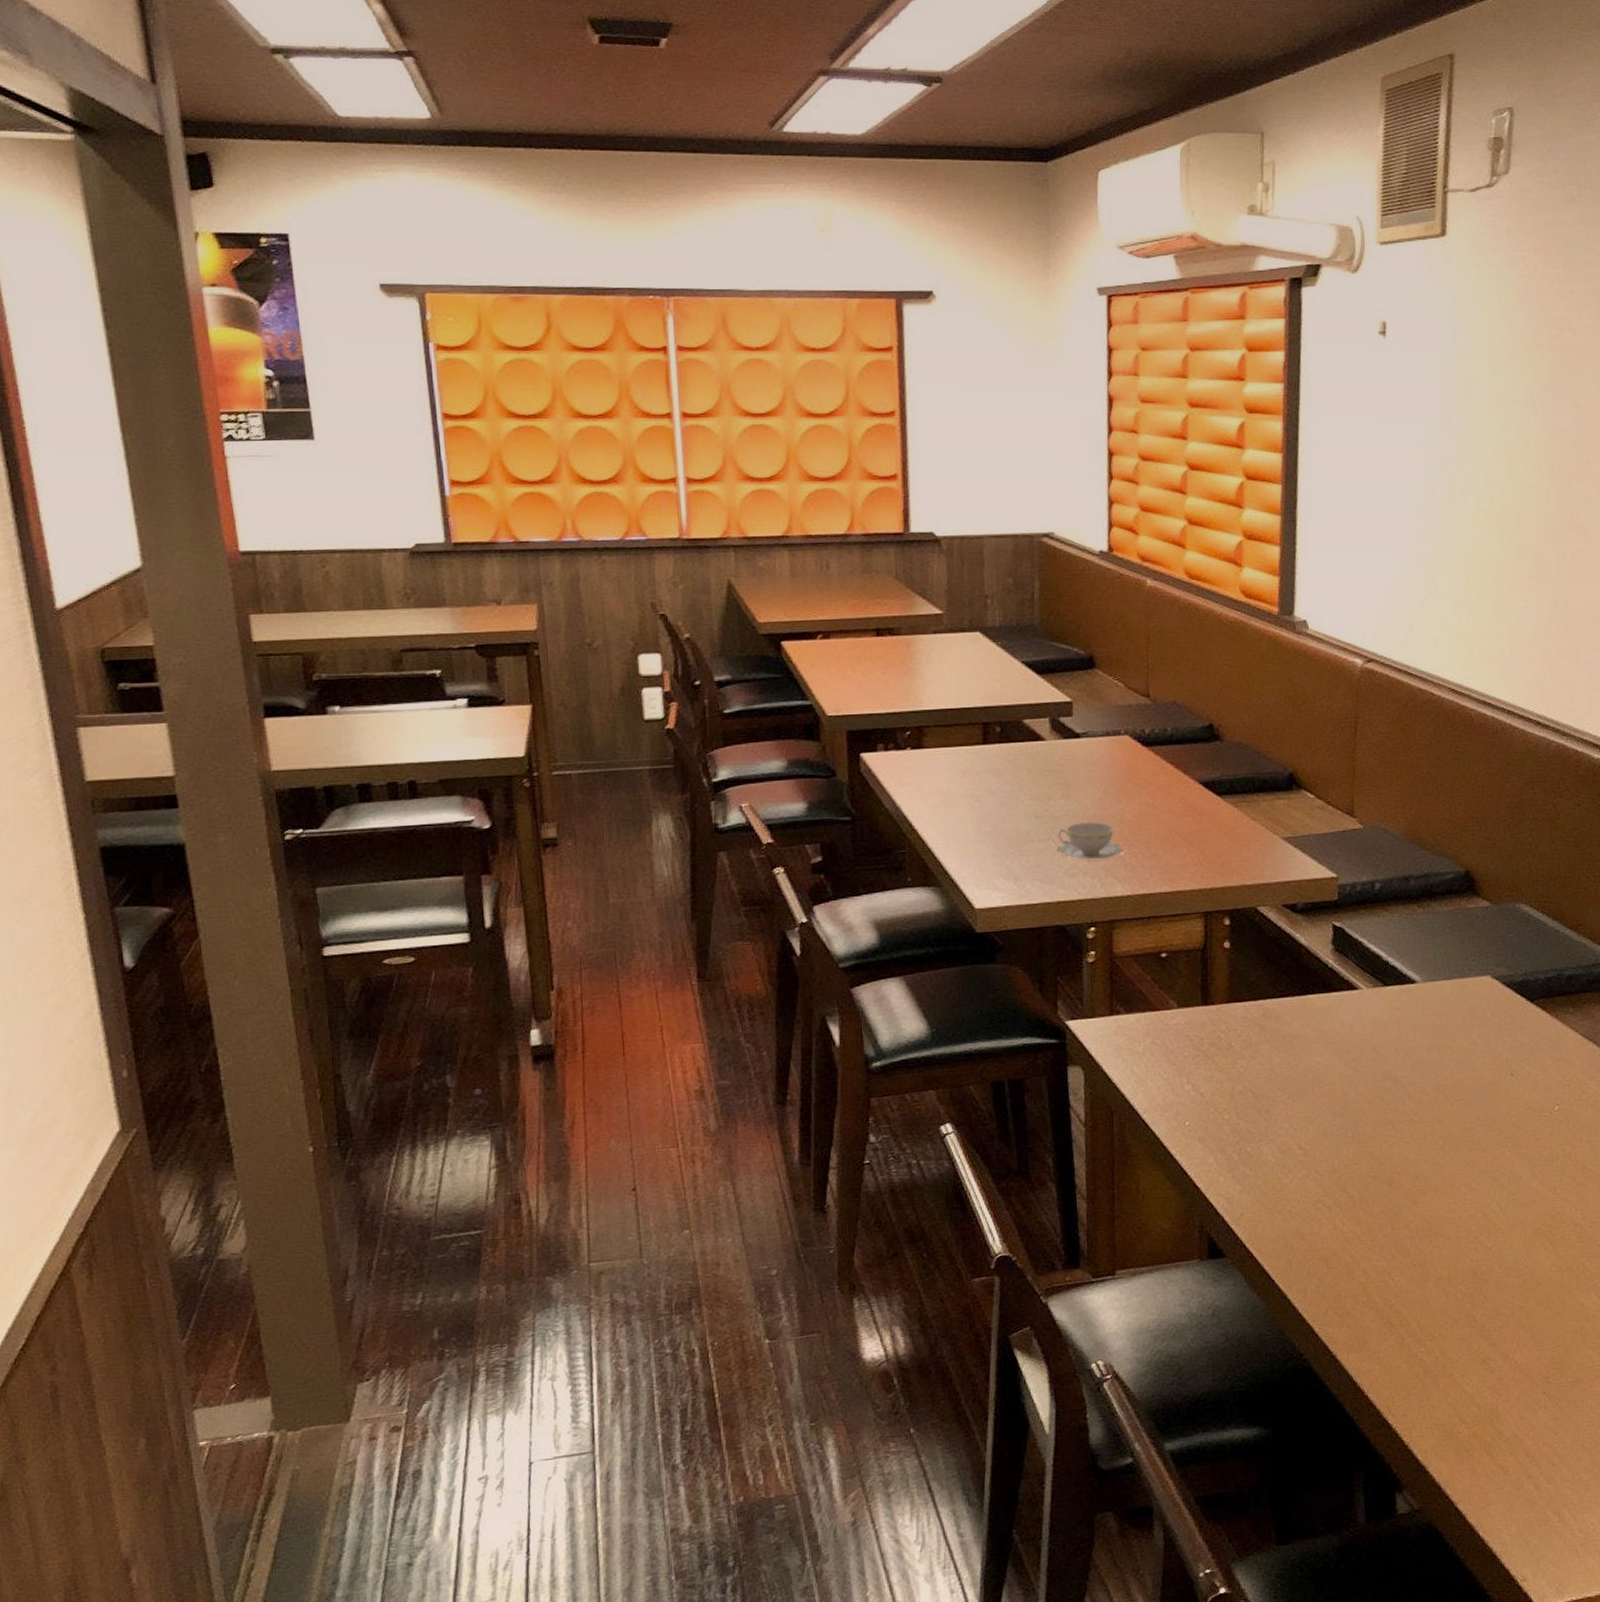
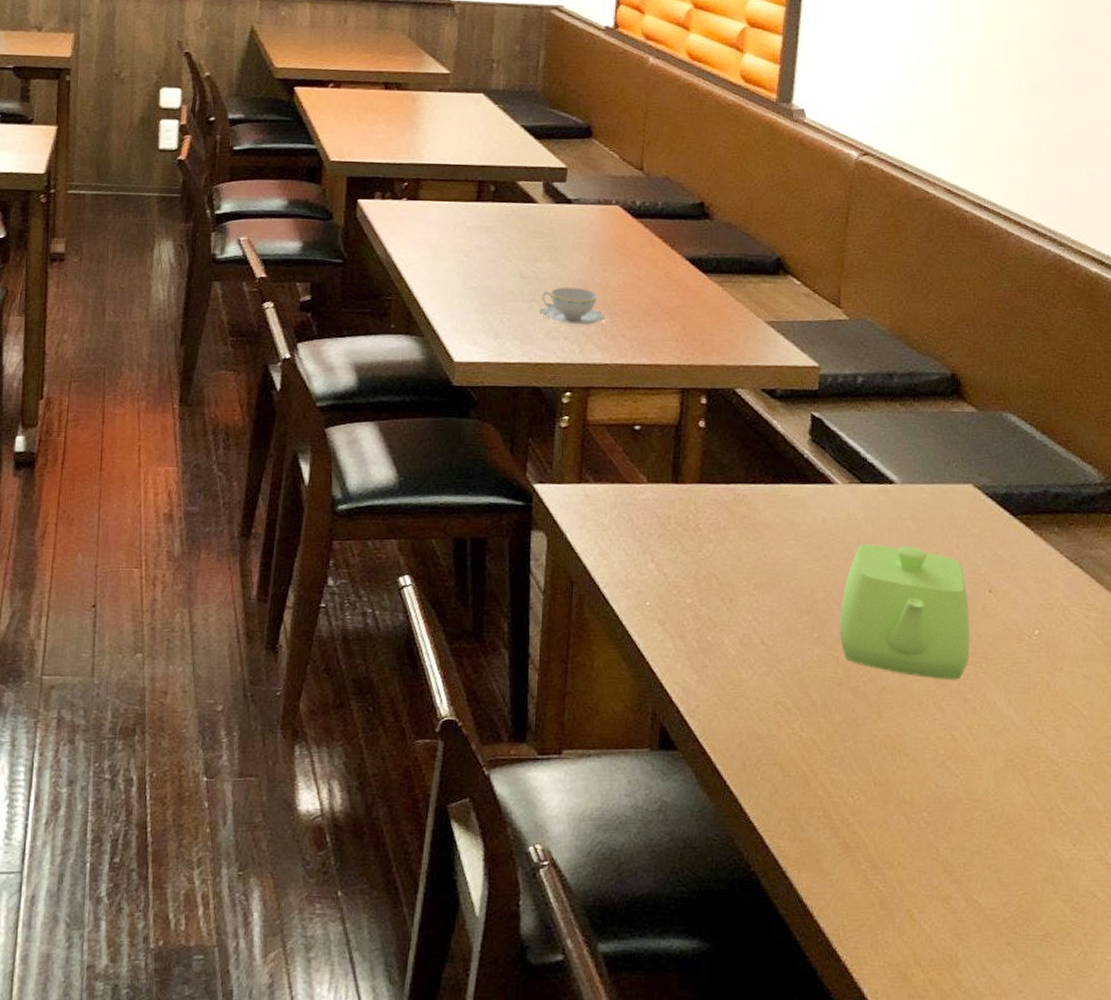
teapot: none [1371,1040,1495,1162] -> present [839,544,969,680]

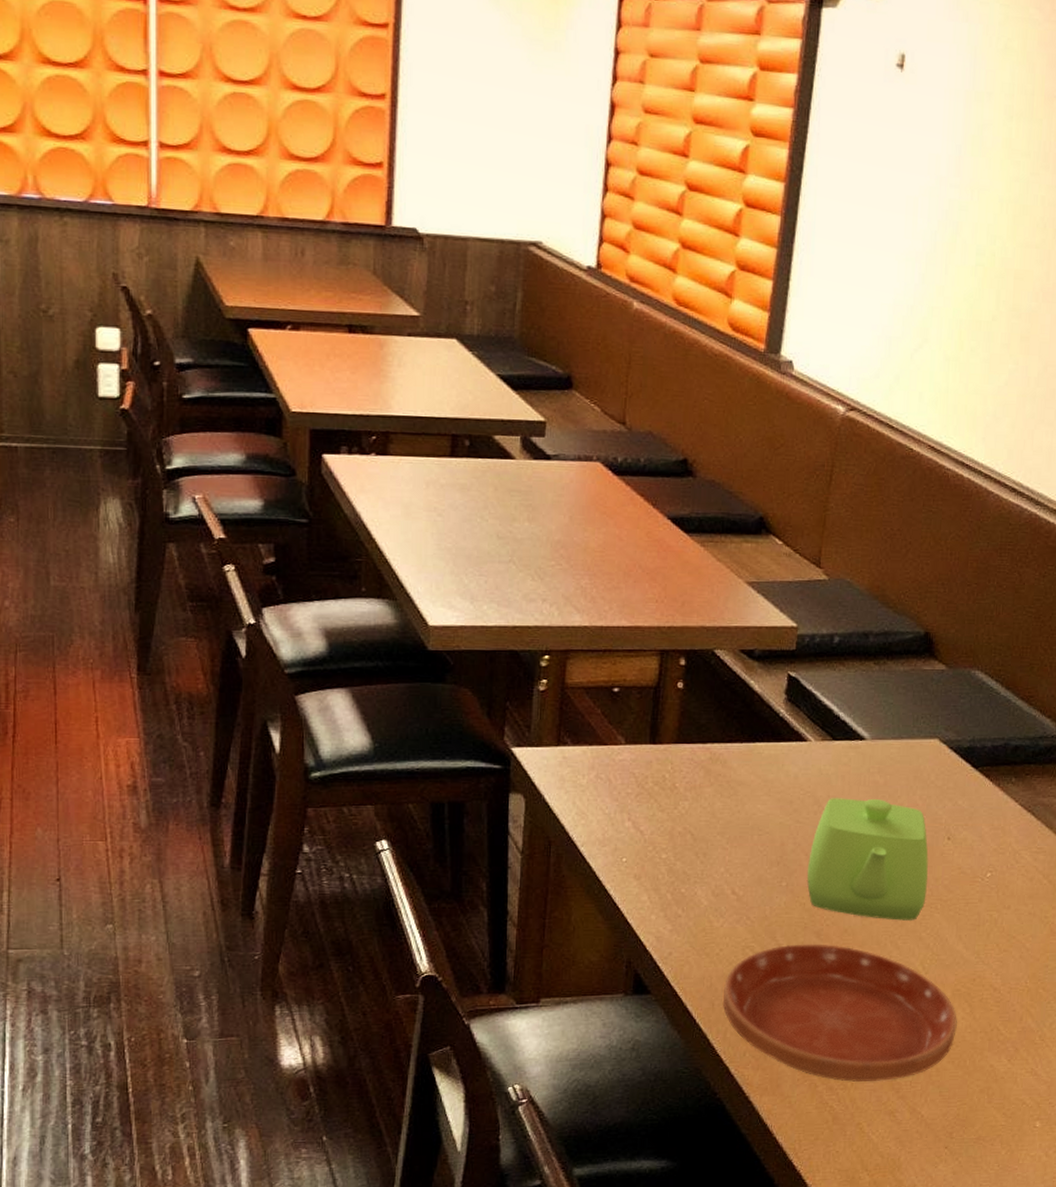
teacup: present [539,287,605,325] -> none [517,547,585,587]
saucer: none [755,701,1012,861] -> present [723,944,957,1082]

